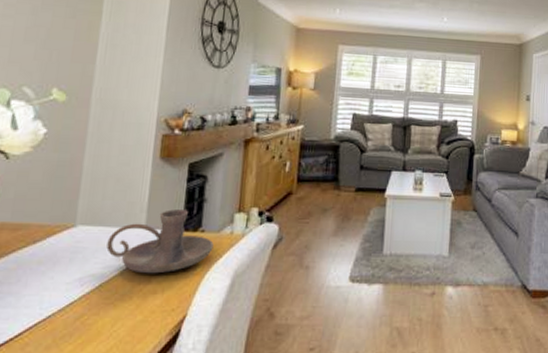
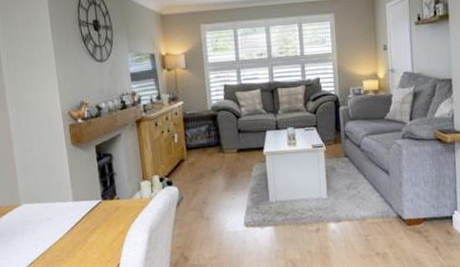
candle holder: present [106,209,214,274] -> none [47,183,129,236]

